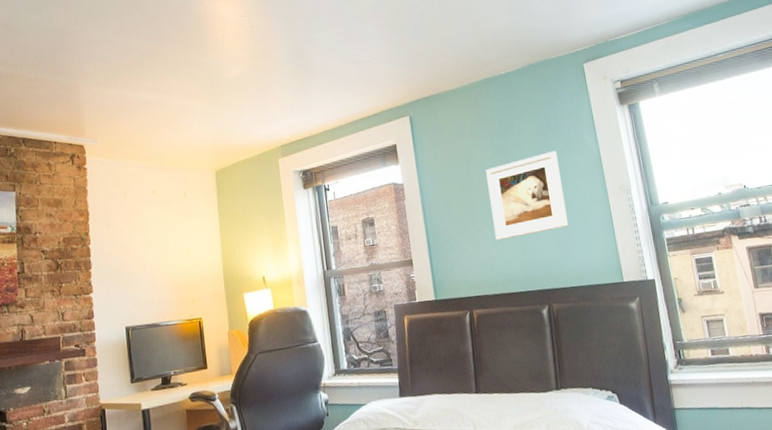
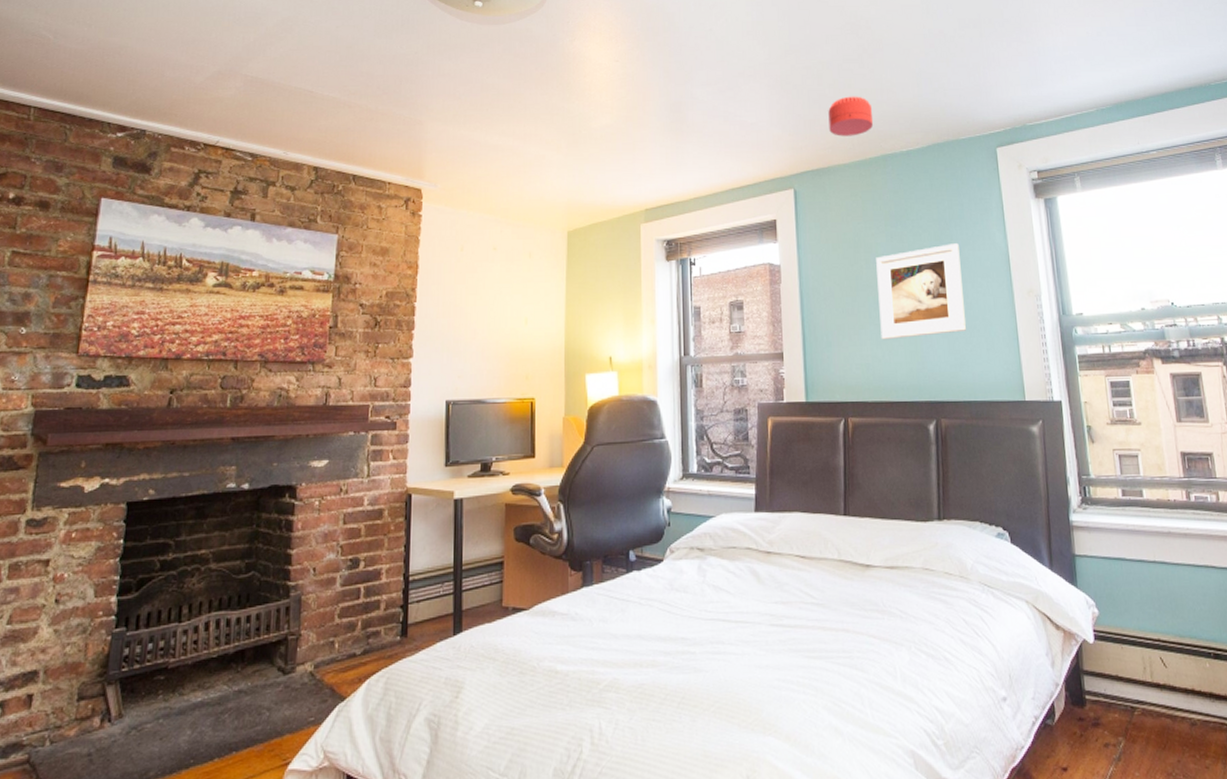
smoke detector: none [433,28,475,66] -> present [828,96,874,137]

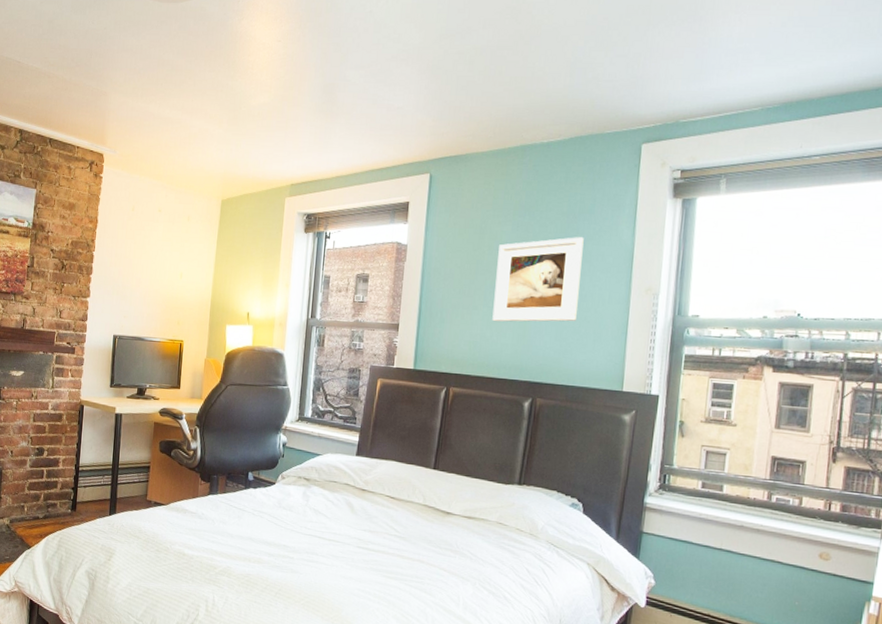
smoke detector: present [828,96,874,137] -> none [473,84,519,125]

